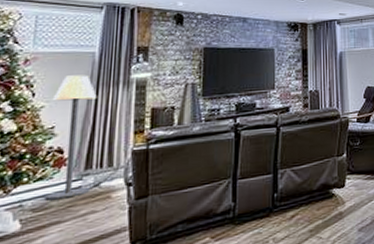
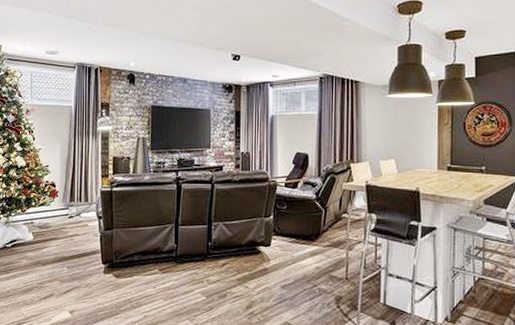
floor lamp: present [45,75,96,200] -> none [46,125,75,222]

